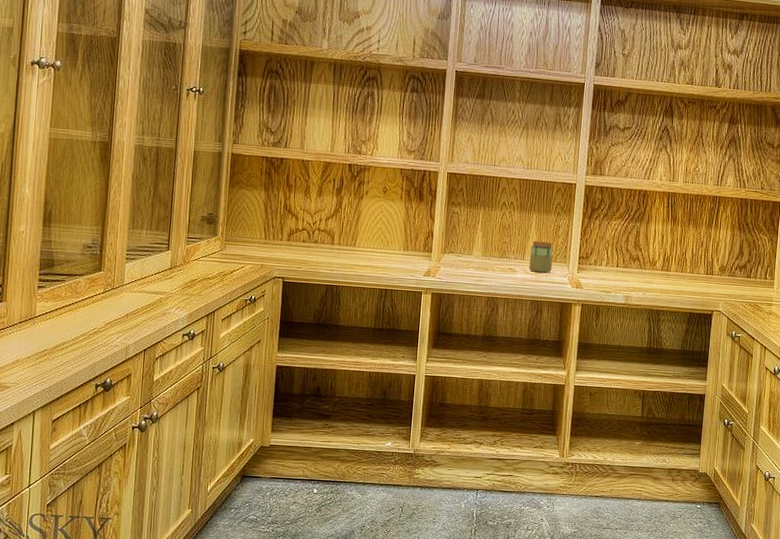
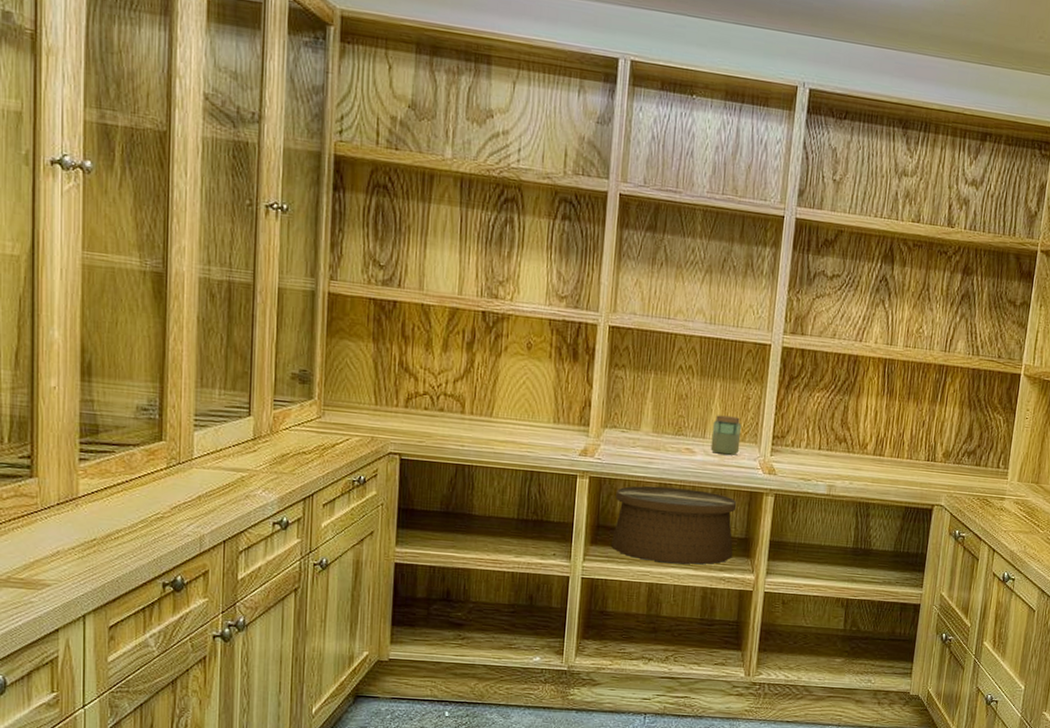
woven basket: none [448,299,551,363] -> present [610,486,737,565]

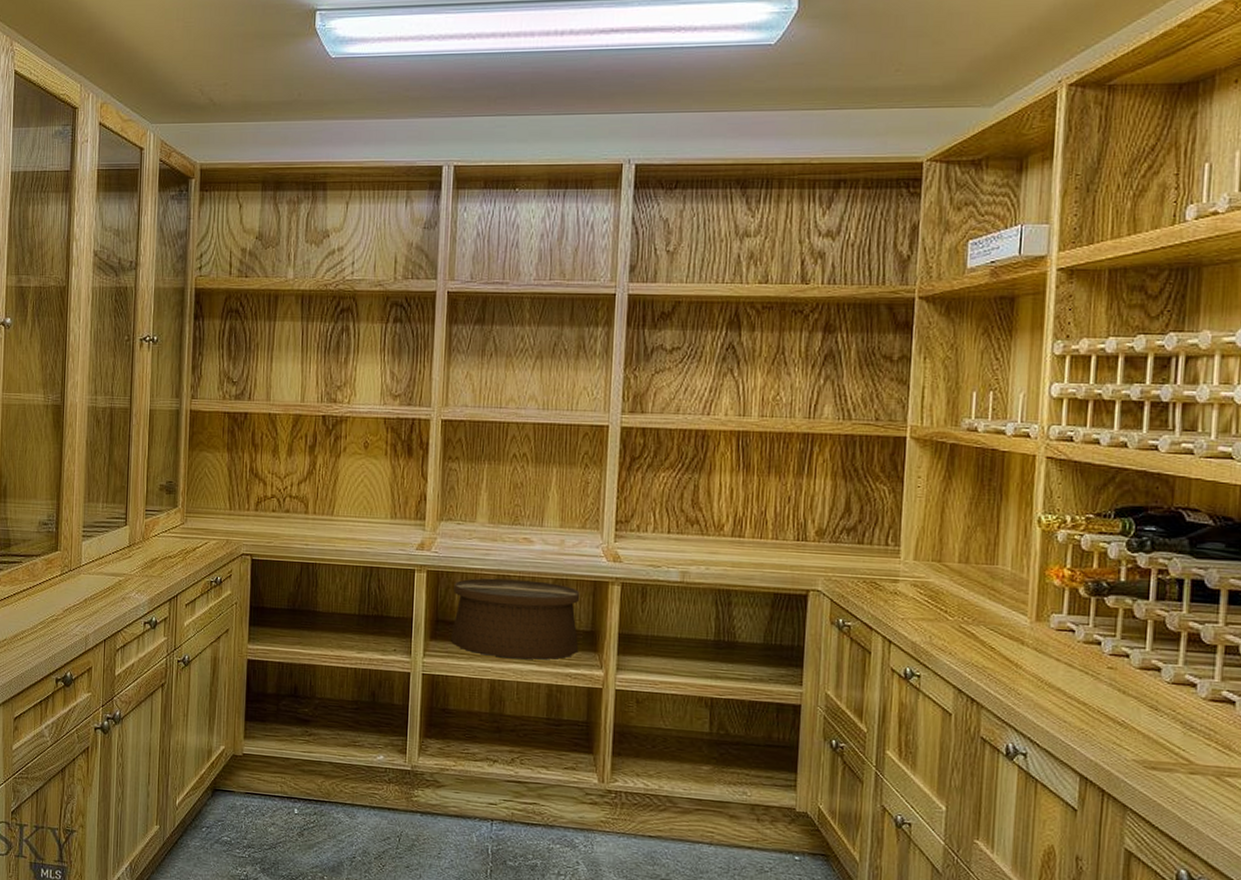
peanut butter: present [710,415,742,455] -> none [549,502,582,543]

